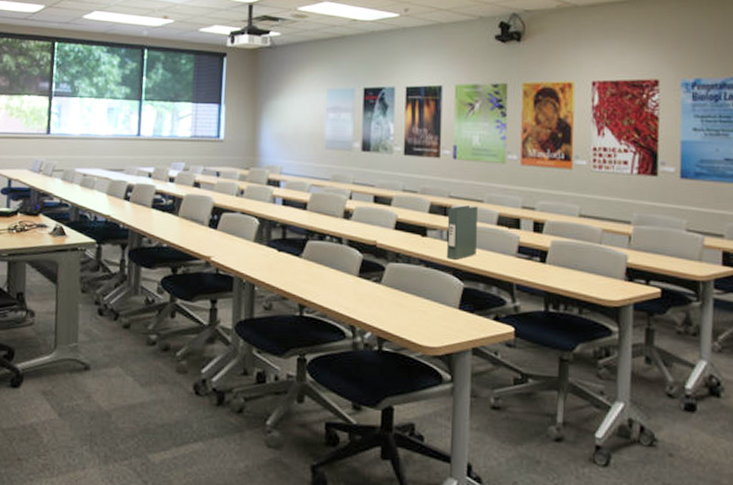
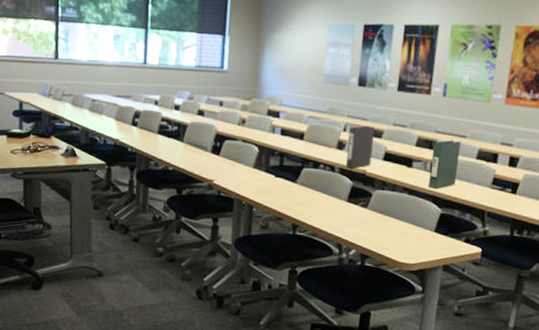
binder: none [353,192,382,240] -> present [345,125,374,169]

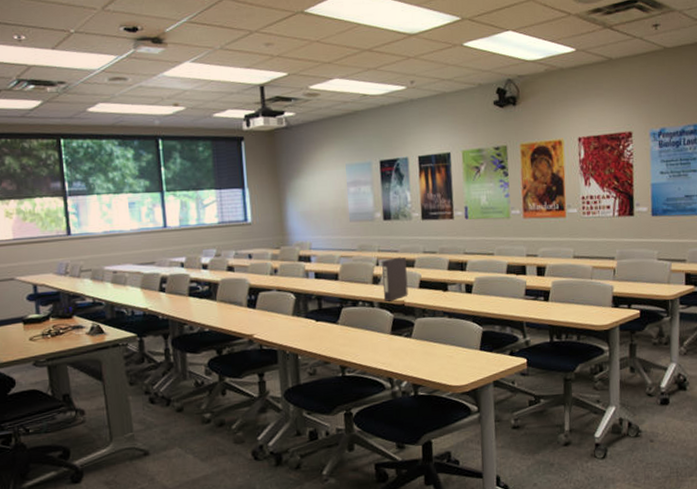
binder: present [429,140,461,189] -> none [464,259,492,308]

